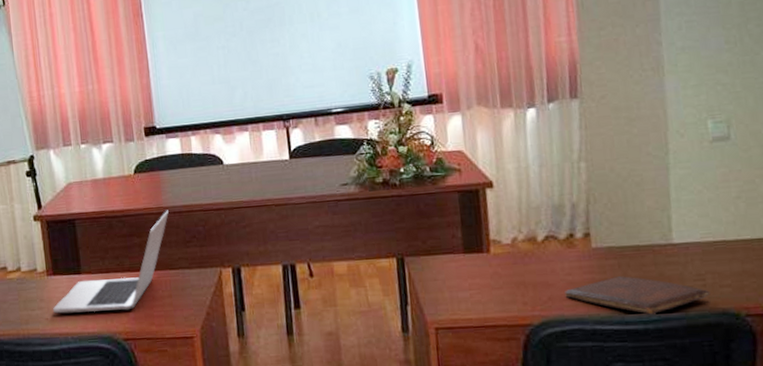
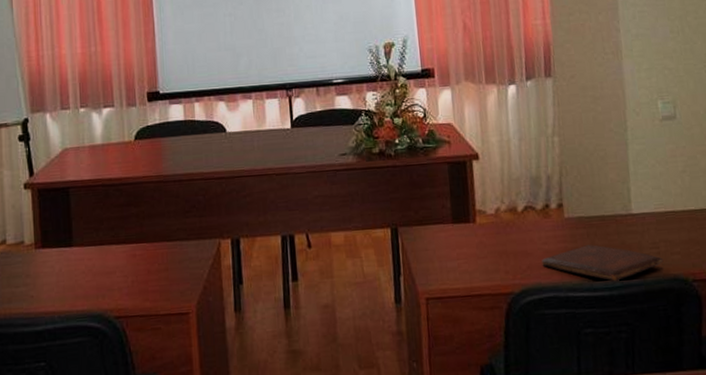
laptop: present [53,210,169,314] -> none [40,178,169,291]

